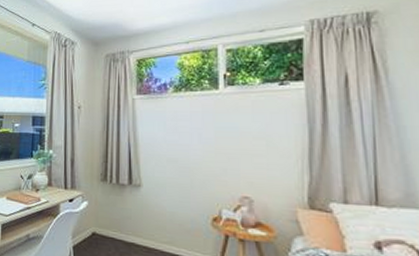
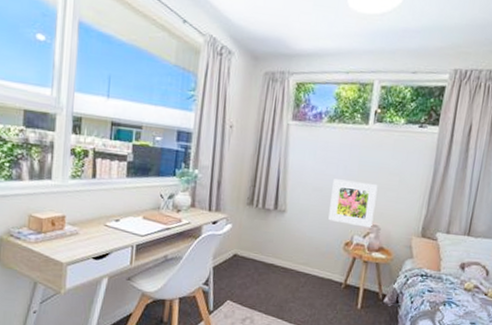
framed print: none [188,148,243,200] -> present [328,179,378,228]

